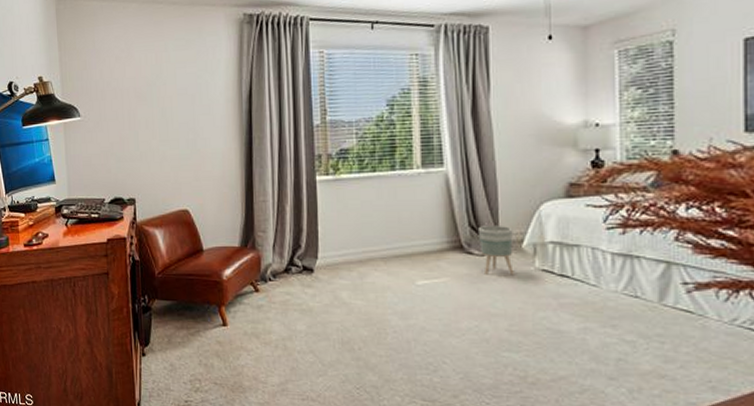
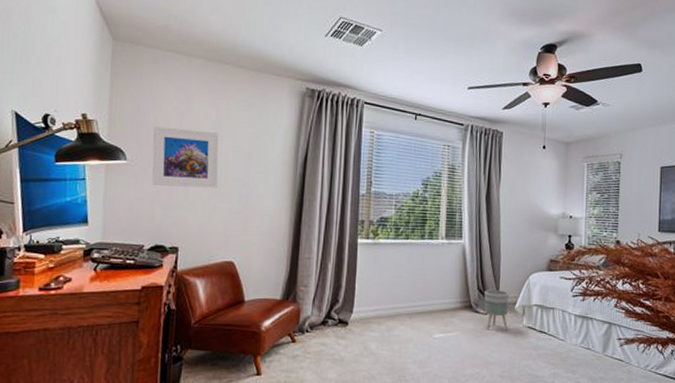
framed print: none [99,77,165,139] -> present [152,126,219,189]

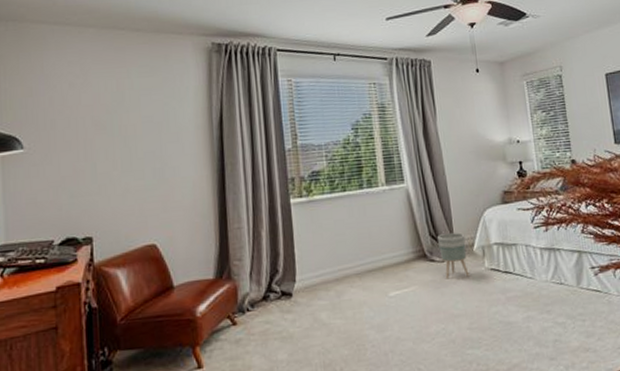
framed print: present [152,126,219,189] -> none [49,105,128,172]

